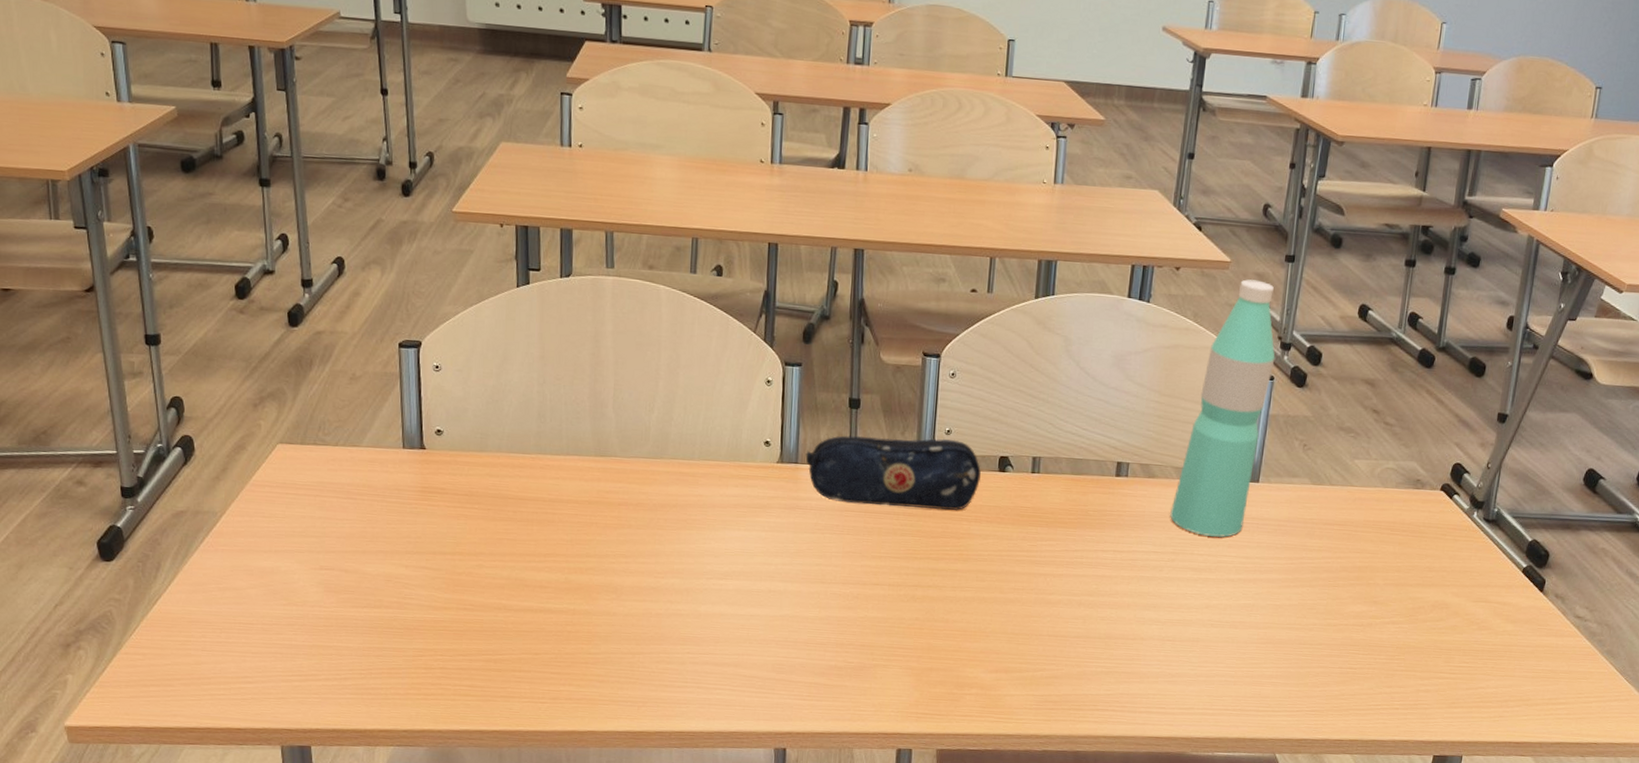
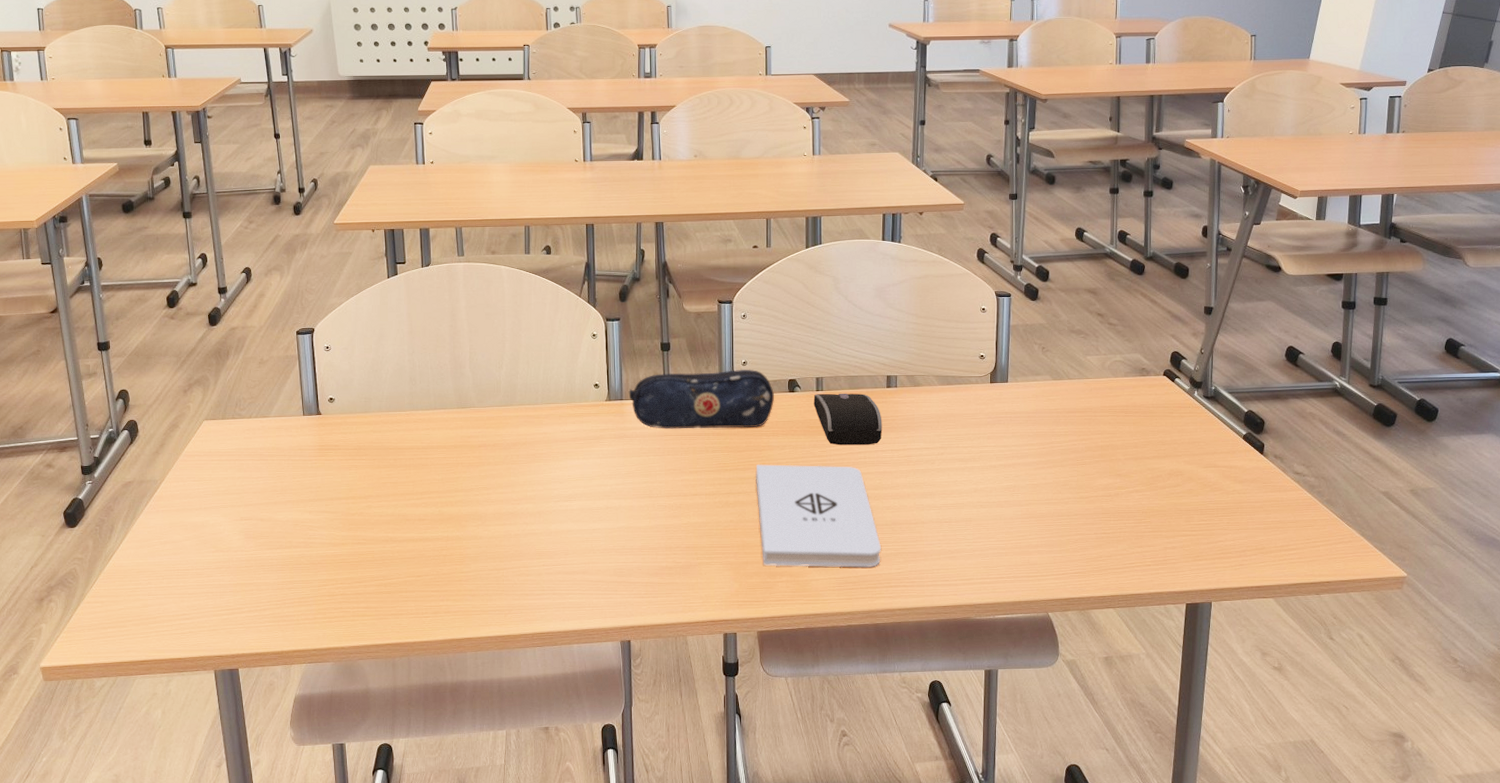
notepad: none [949,554,1091,686] -> present [755,464,881,568]
computer mouse: none [1027,476,1107,543] -> present [813,393,883,445]
water bottle: present [1170,279,1275,538] -> none [936,217,1010,432]

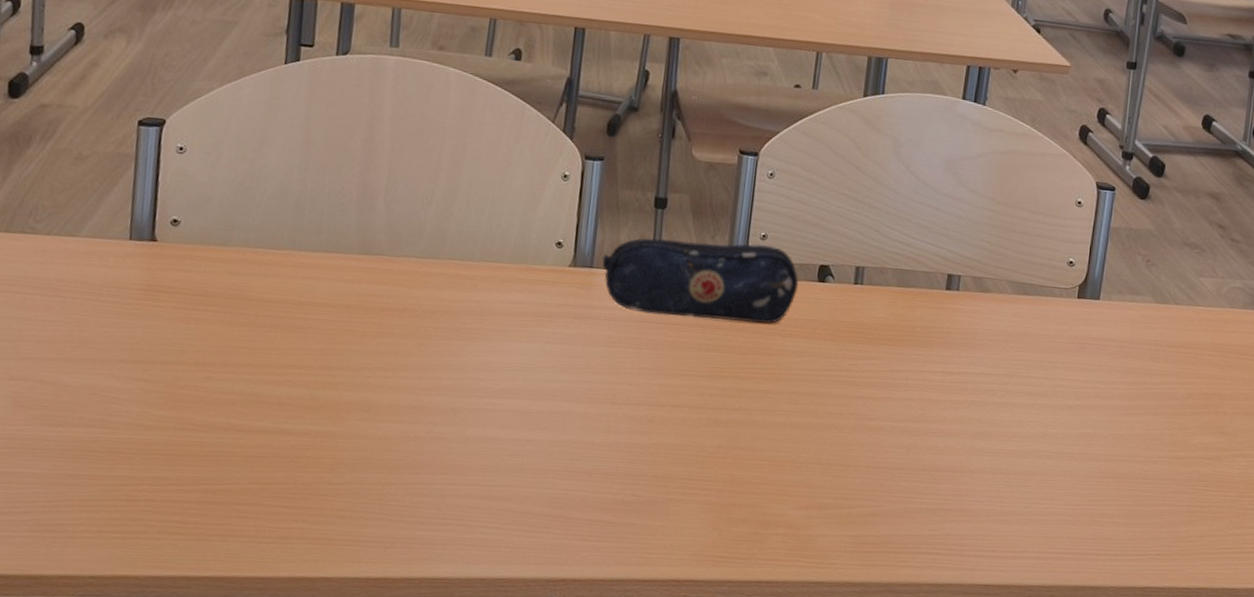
notepad: present [755,464,881,568] -> none [754,372,914,526]
computer mouse: present [813,393,883,445] -> none [848,288,935,363]

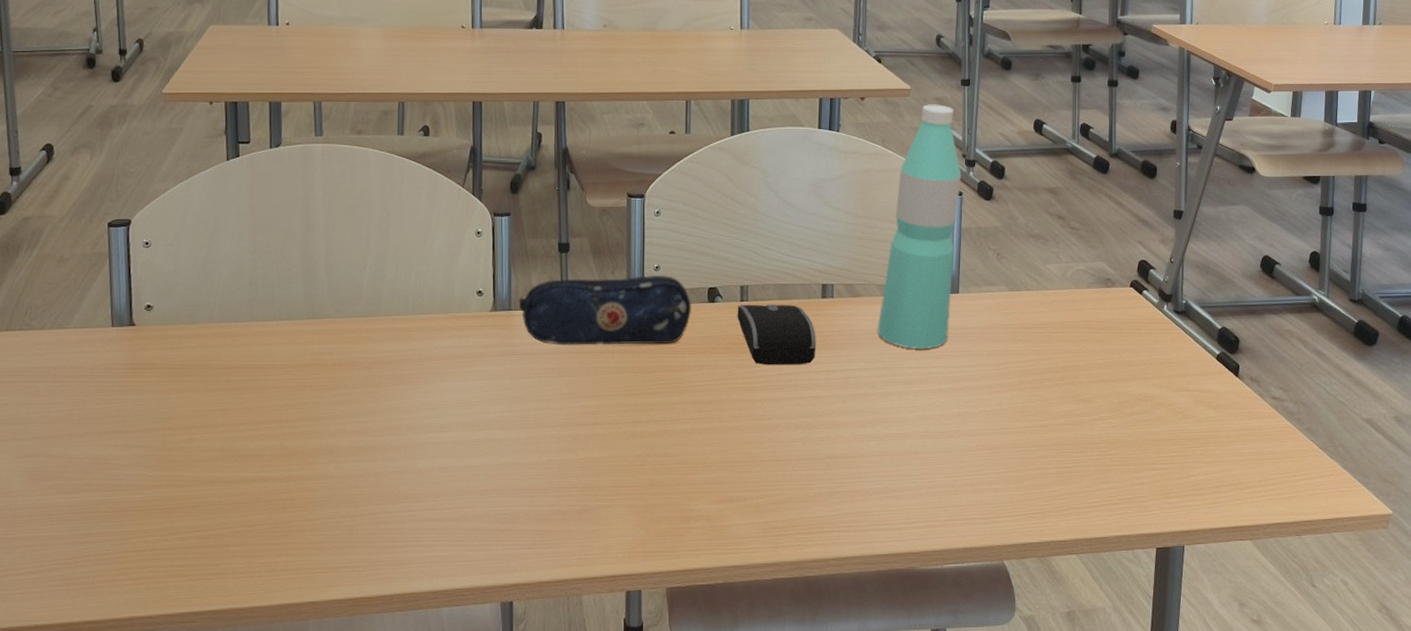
computer mouse: none [848,288,935,363] -> present [737,304,816,365]
water bottle: none [1004,85,1117,360] -> present [877,104,962,350]

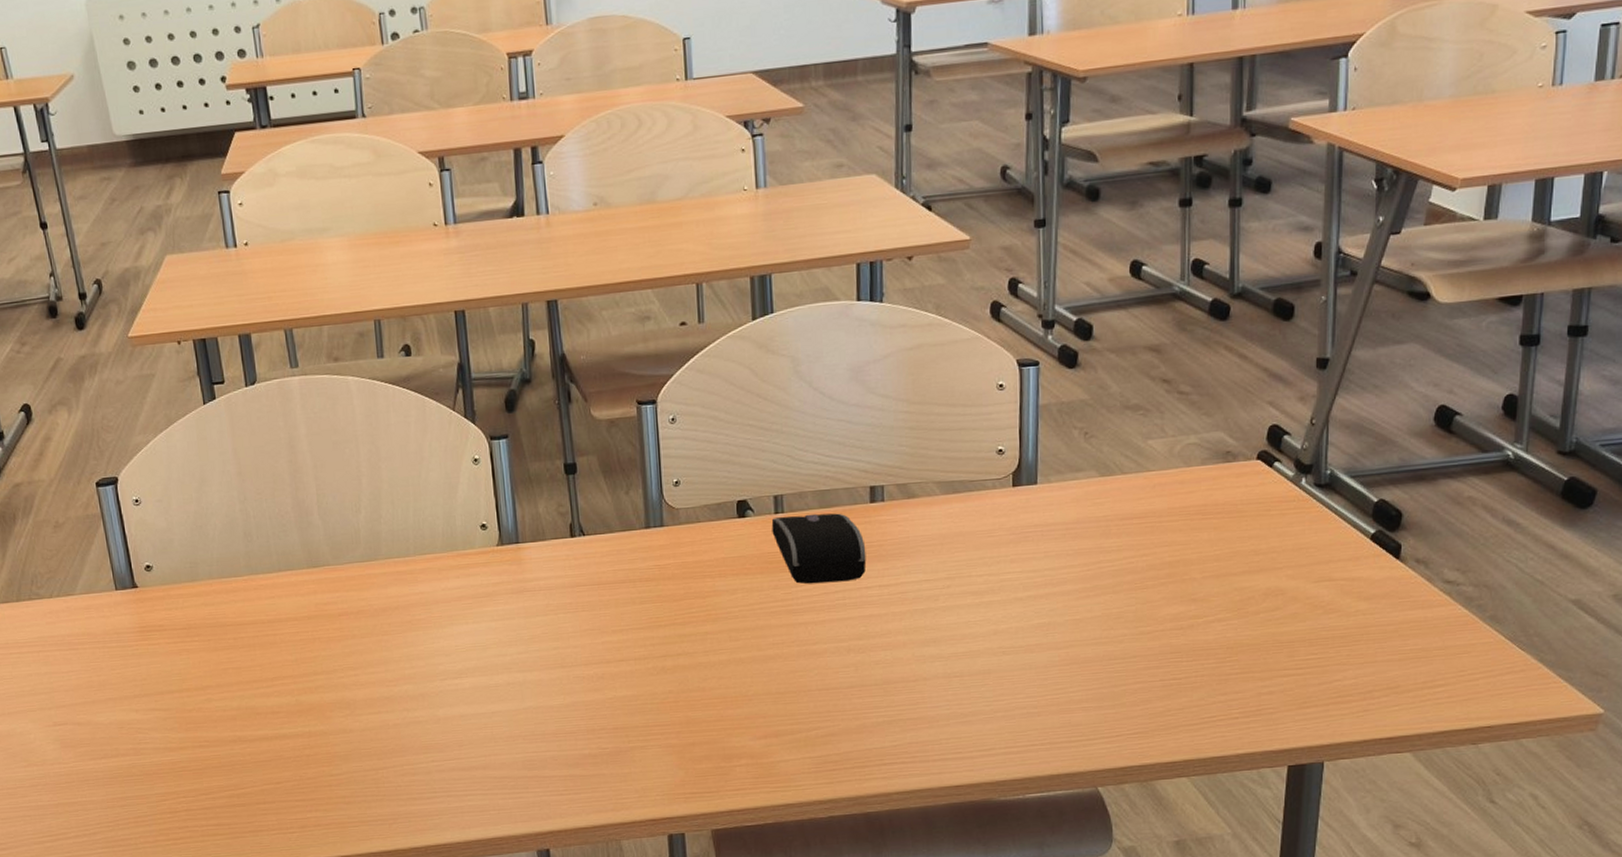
pencil case: present [518,274,691,345] -> none [526,490,719,578]
water bottle: present [877,104,962,350] -> none [938,254,1038,554]

